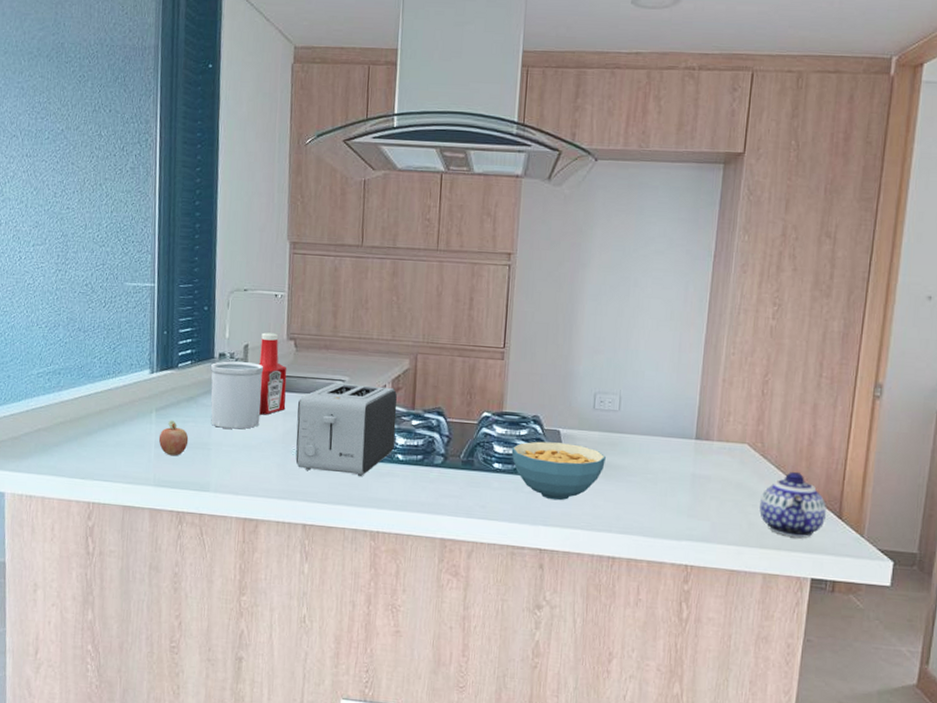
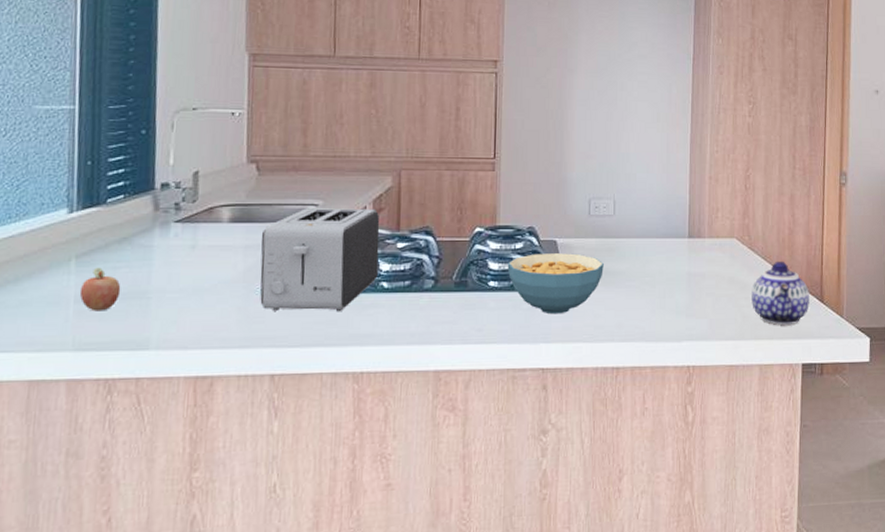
utensil holder: present [210,361,264,430] -> none [149,192,219,271]
ketchup bottle: present [258,332,287,415] -> none [211,156,248,252]

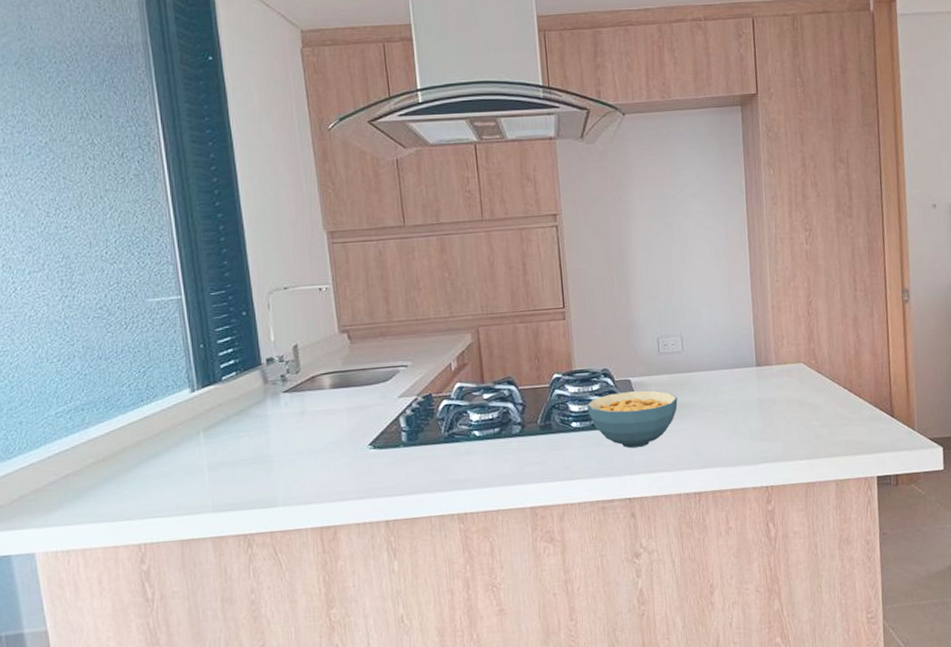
fruit: present [79,267,121,312] -> none [211,438,246,477]
toaster: present [260,208,380,311] -> none [361,365,469,464]
teapot: present [751,261,810,325] -> none [822,380,881,442]

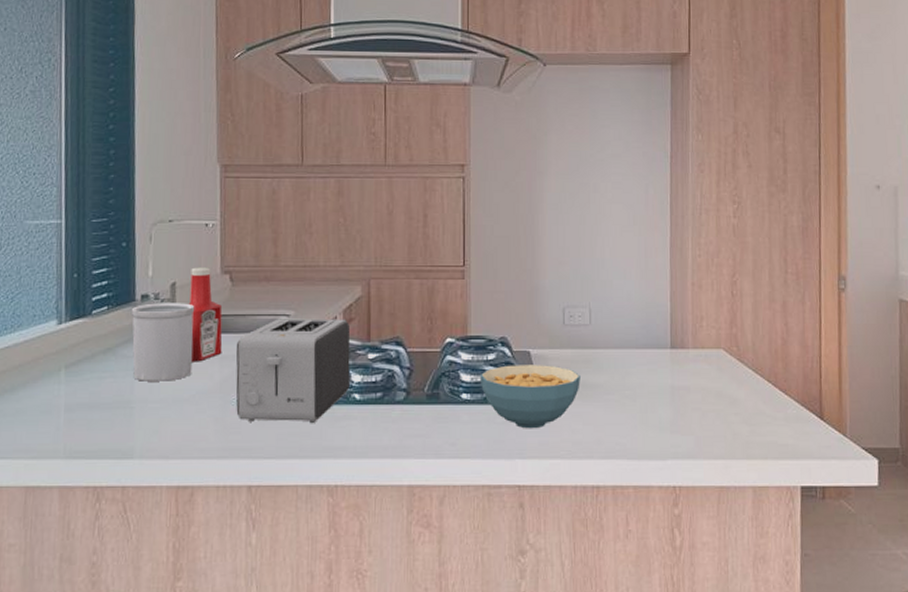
utensil holder: none [258,362,323,437] -> present [131,303,195,381]
ketchup bottle: none [310,328,349,416] -> present [188,267,223,362]
toaster: none [361,365,469,464] -> present [236,319,351,423]

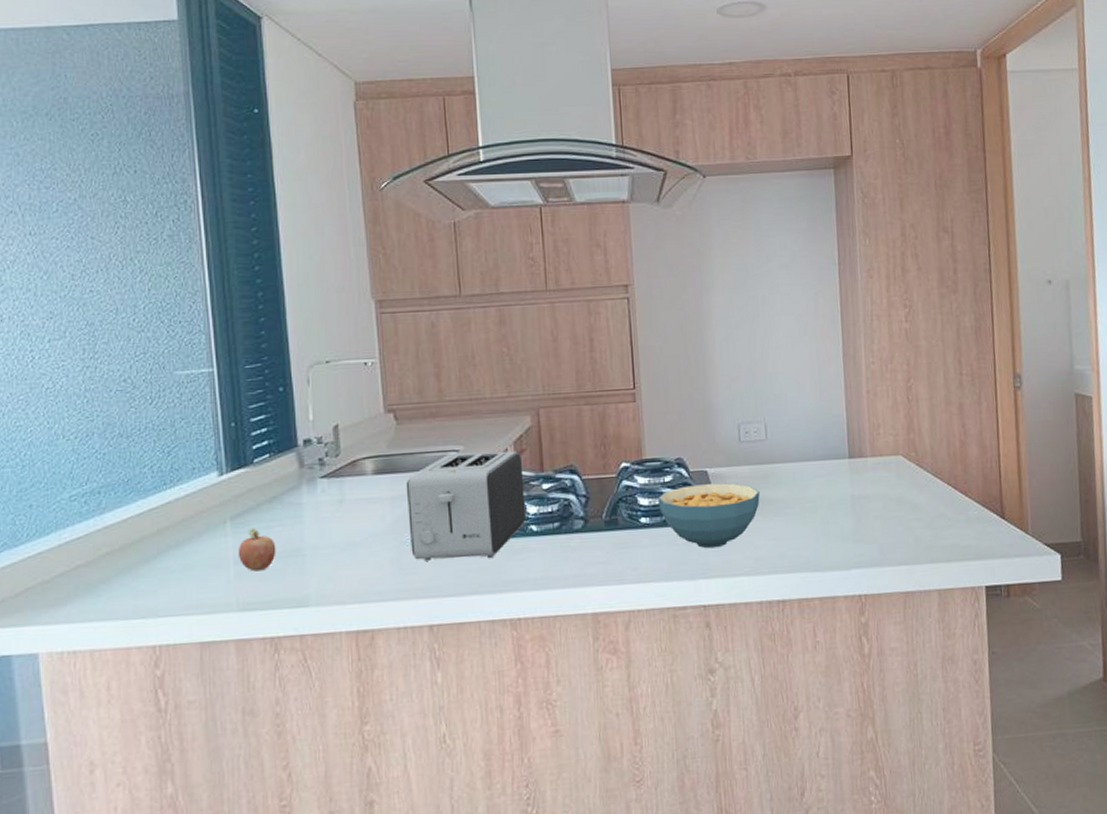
fruit: none [69,377,107,420] -> present [237,528,276,572]
utensil holder: present [131,303,195,381] -> none [294,445,363,528]
ketchup bottle: present [188,267,223,362] -> none [353,407,392,505]

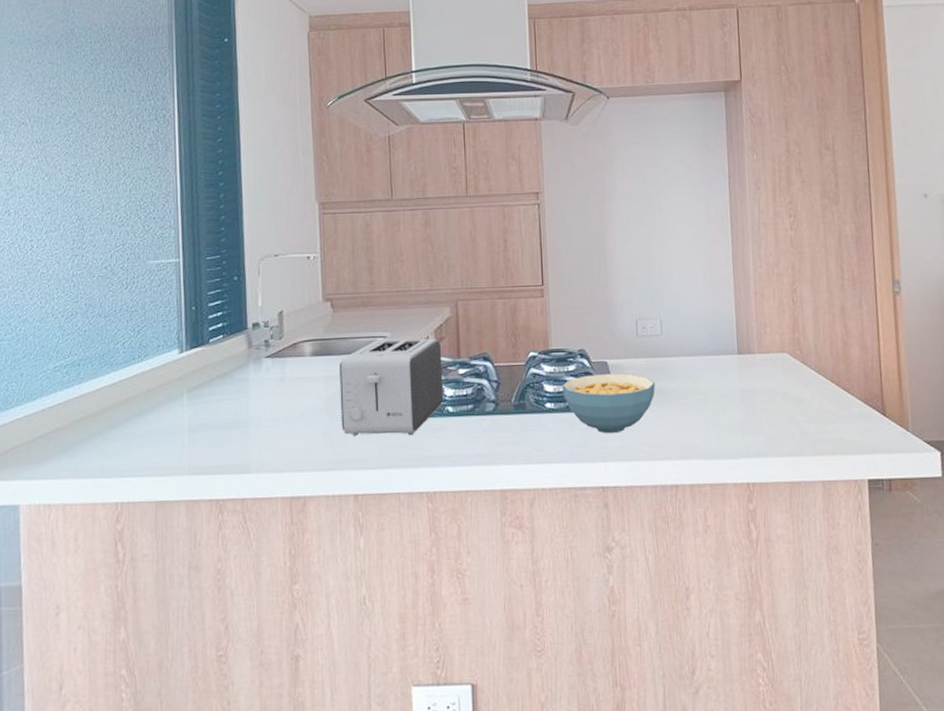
fruit: present [237,528,276,572] -> none [192,400,225,440]

